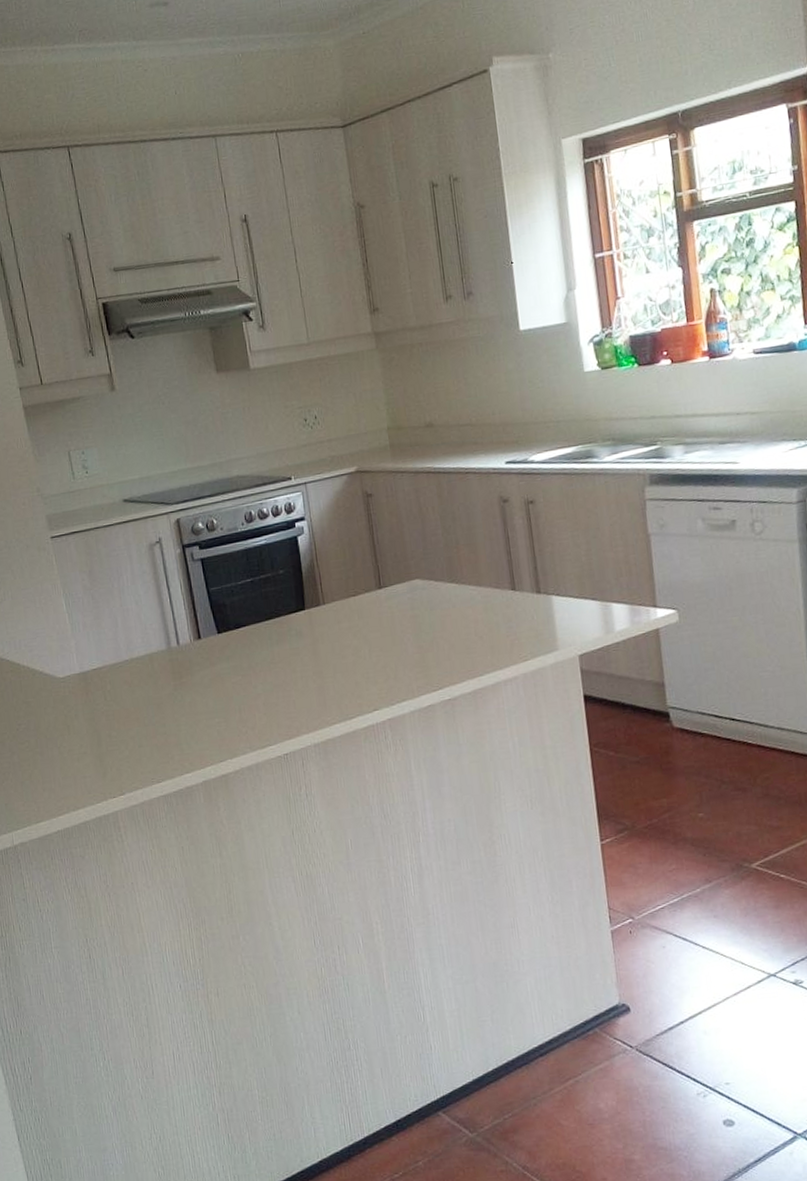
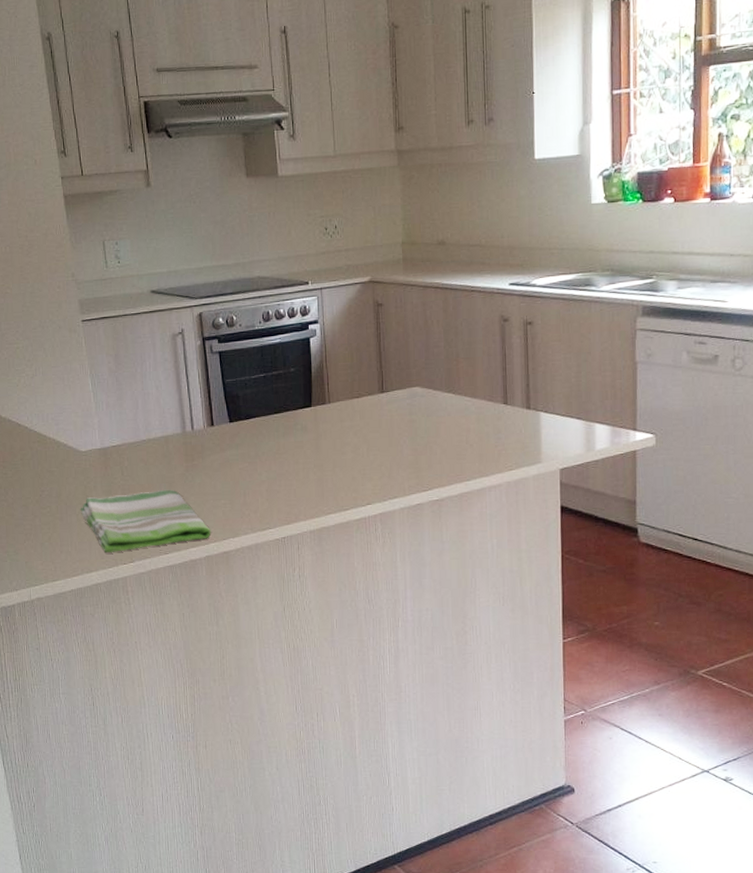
dish towel: none [61,711,207,787] -> present [80,489,212,553]

